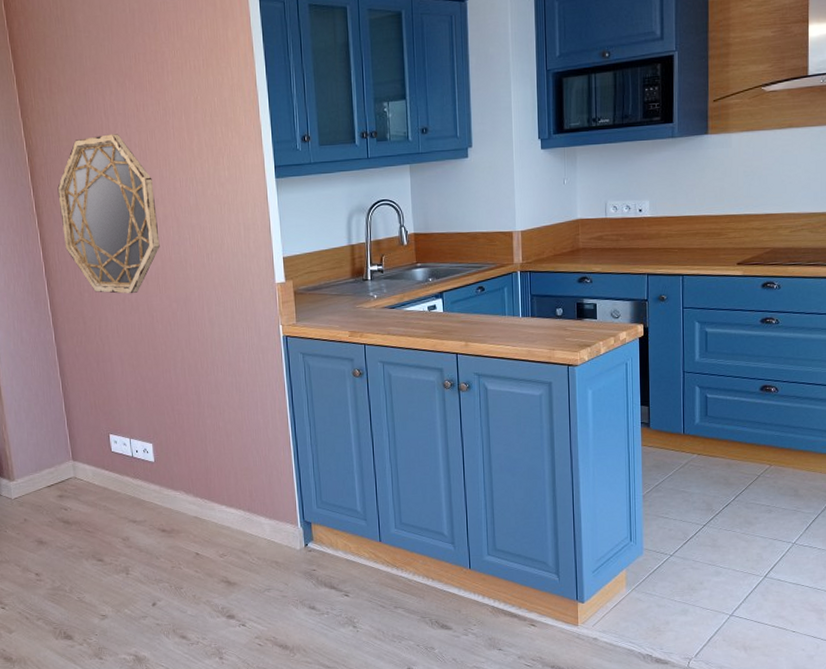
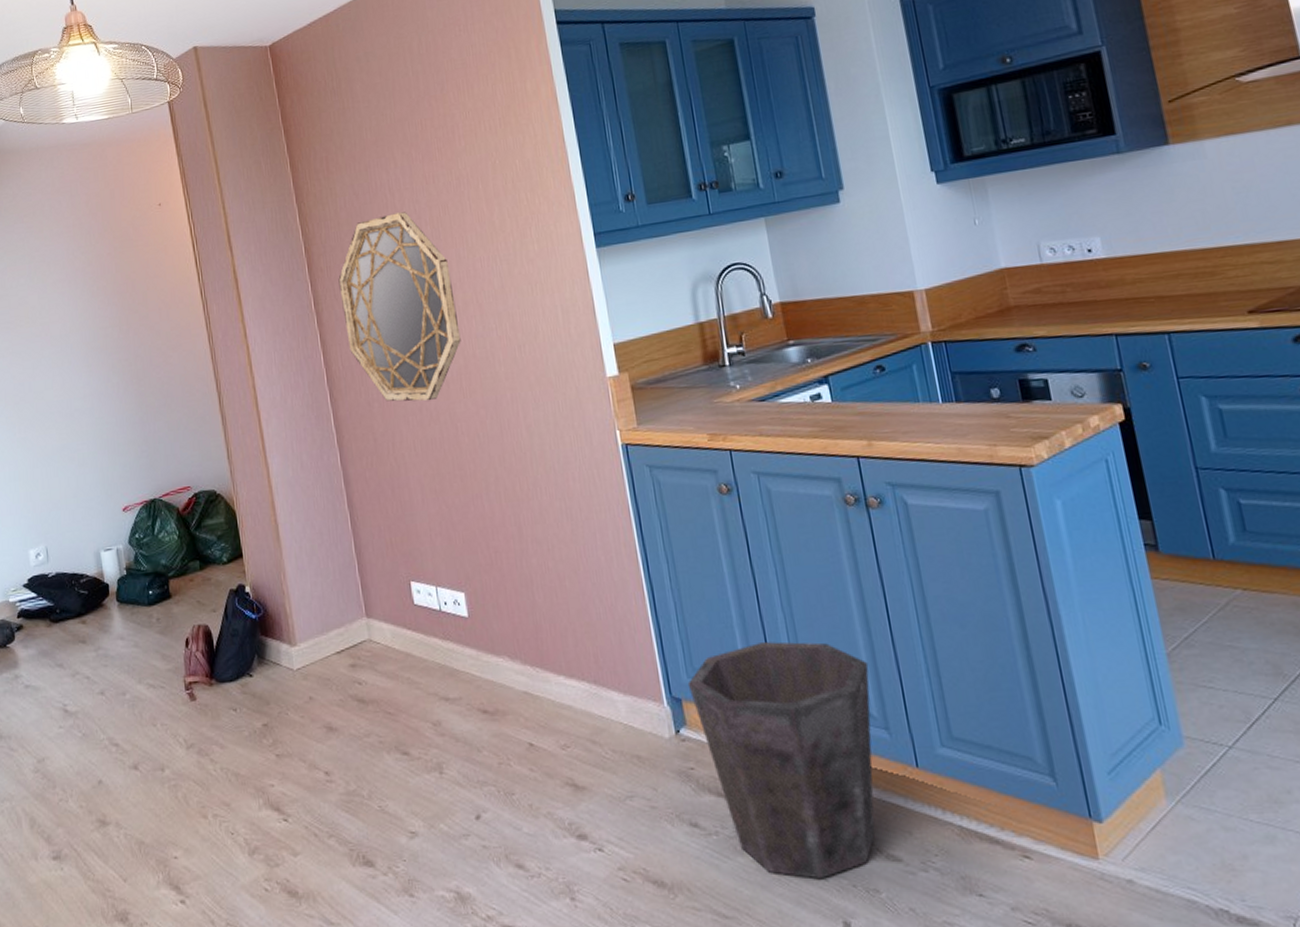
waste bin: none [316,483,446,642] -> present [687,641,876,880]

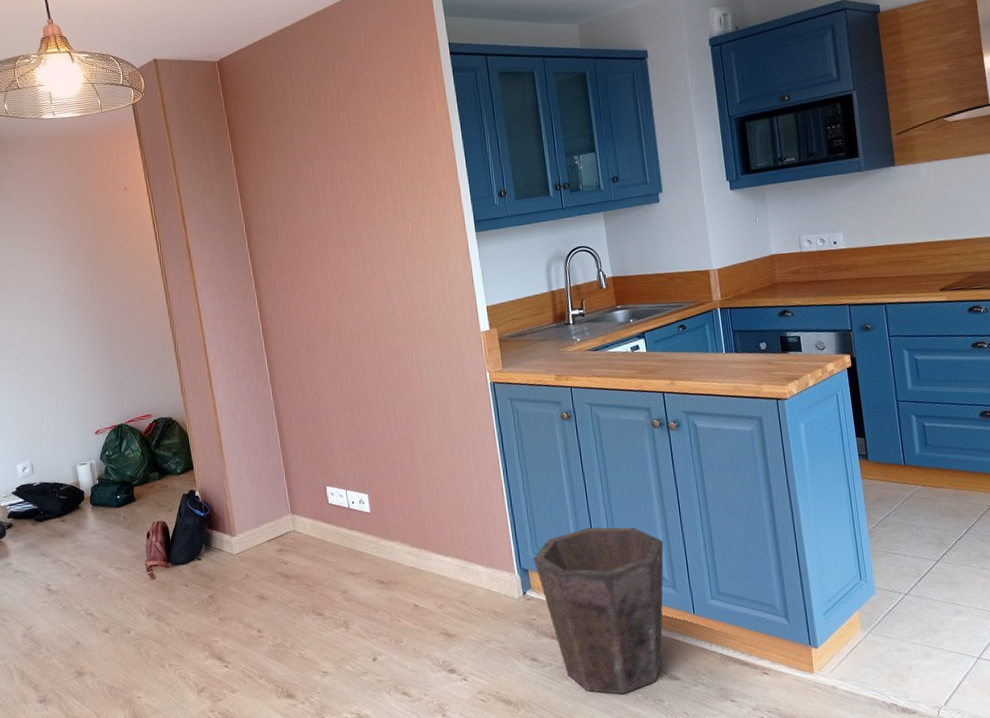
home mirror: present [338,212,461,402] -> none [272,200,369,349]

